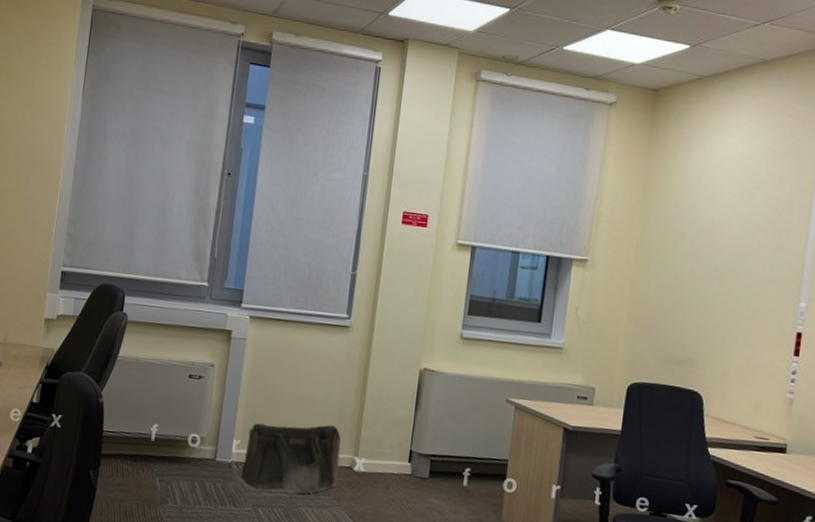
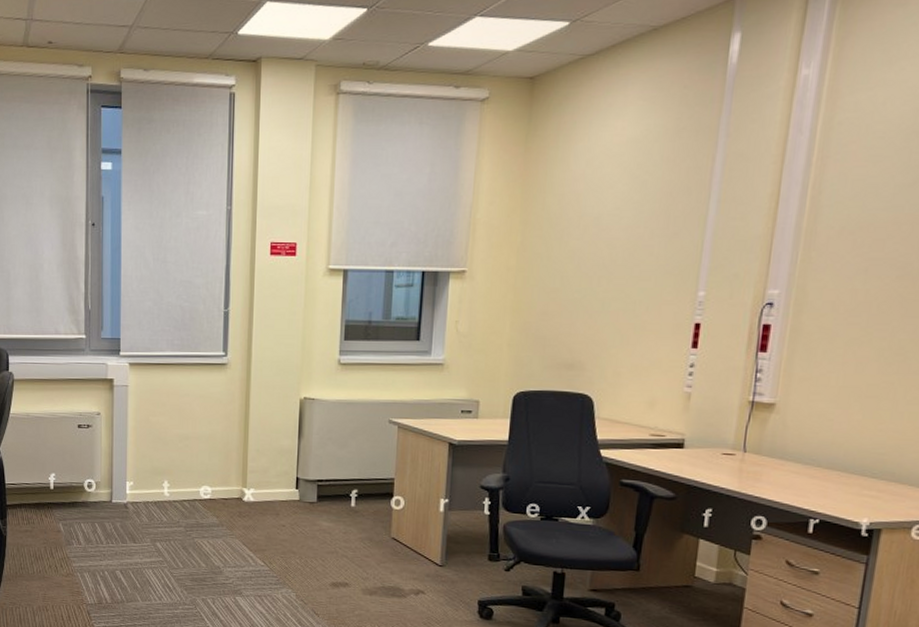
saddlebag: present [238,423,341,494] -> none [135,460,230,527]

